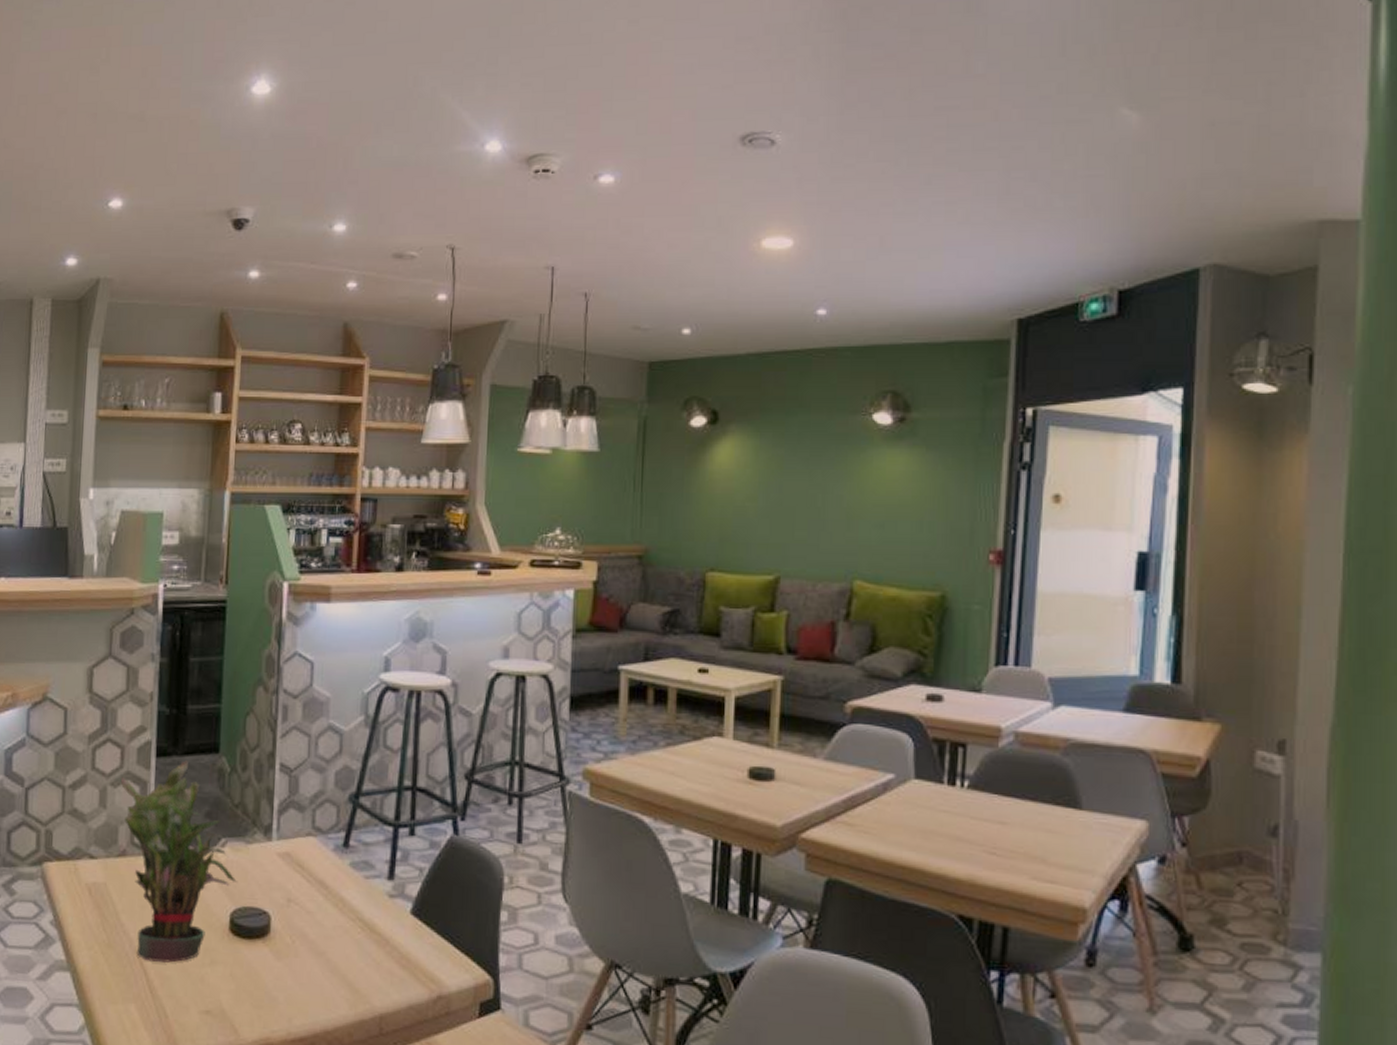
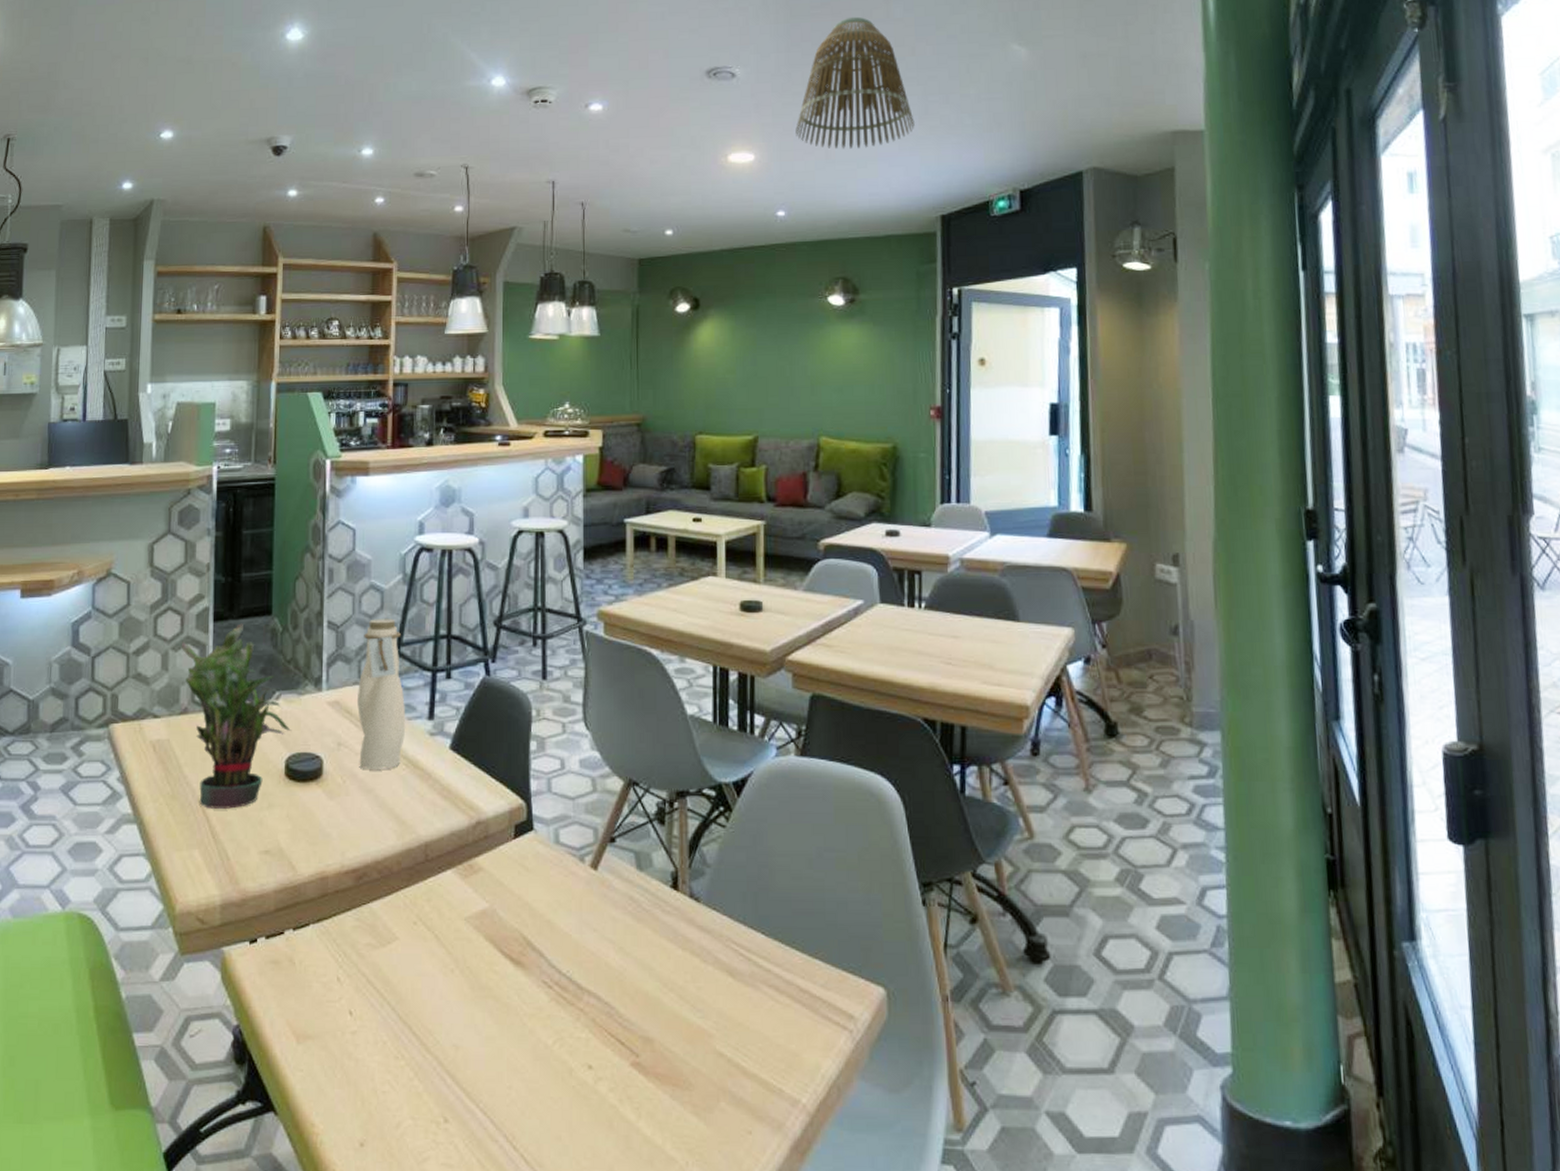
water bottle: none [310,764,364,932] -> present [357,619,406,769]
lamp shade: none [845,71,992,235] -> present [795,16,915,149]

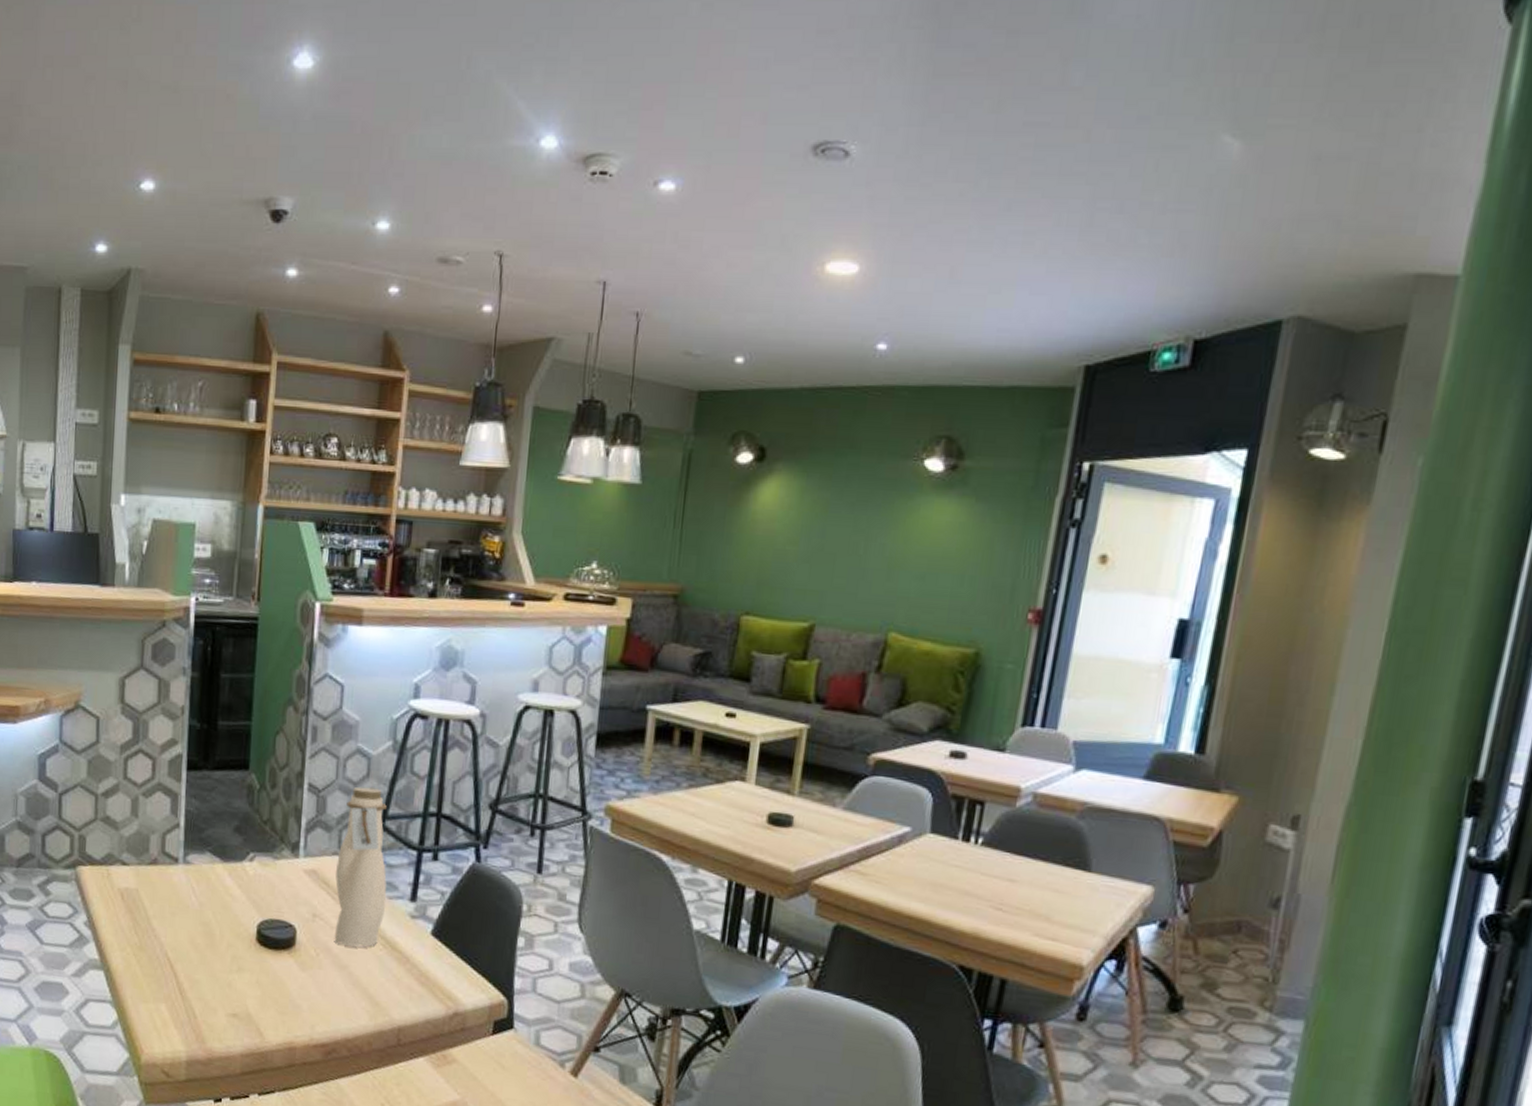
potted plant: present [182,623,292,809] -> none [153,775,265,968]
lamp shade: present [795,16,915,149] -> none [915,81,1073,267]

